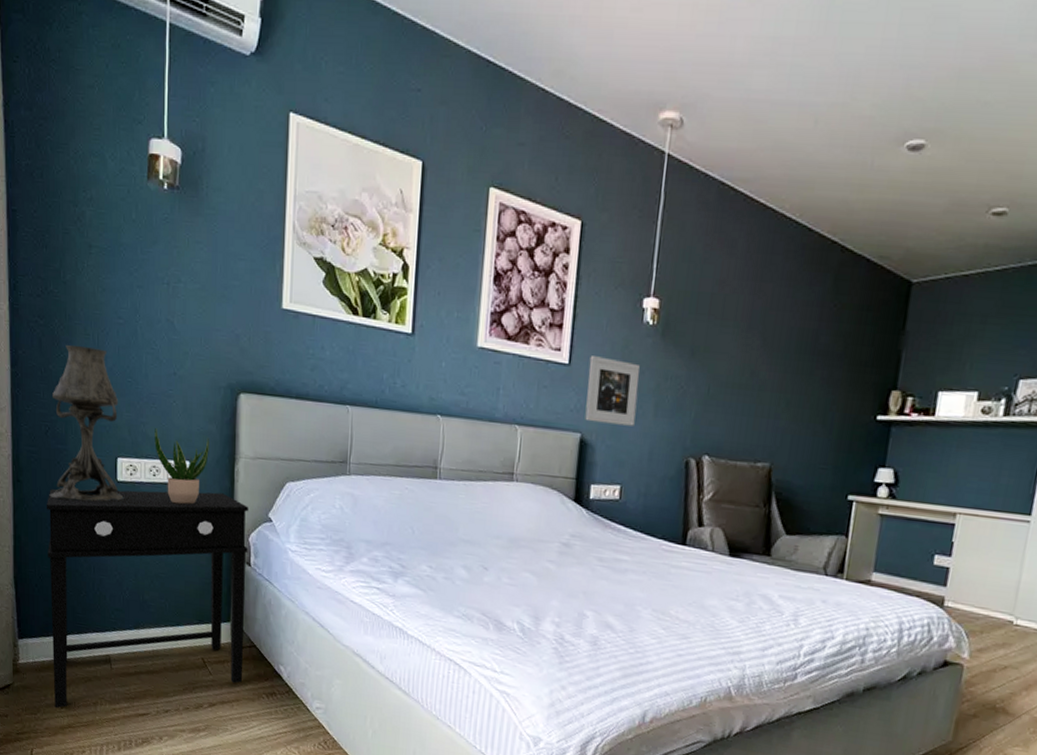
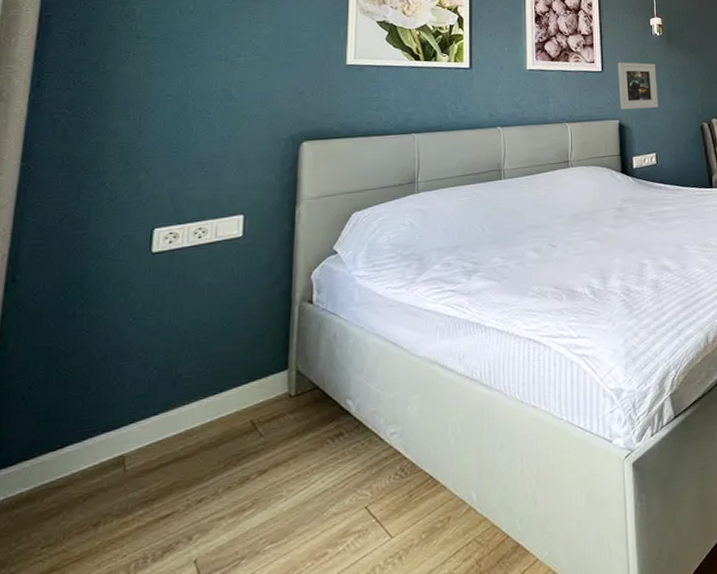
side table: present [47,488,248,708] -> none [31,238,311,552]
table lamp: present [49,345,124,502] -> none [56,127,161,291]
potted plant: present [155,428,209,505] -> none [202,188,267,261]

